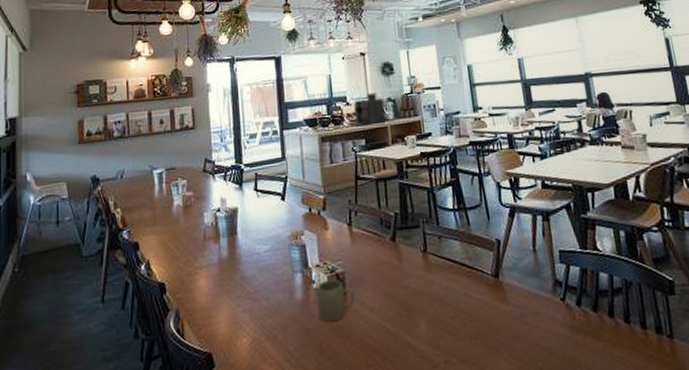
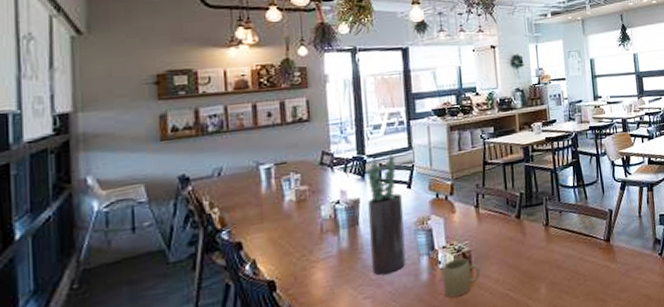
vase: none [244,156,281,289] -> present [367,146,406,275]
coffee machine: present [349,92,387,127] -> none [478,83,515,116]

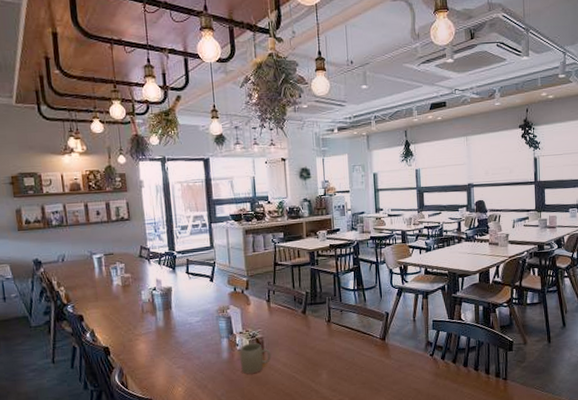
vase: present [367,146,406,275] -> none [177,245,210,351]

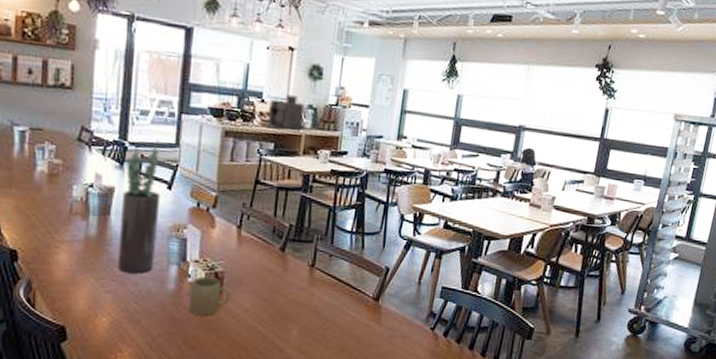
vase: none [177,245,210,351] -> present [117,138,161,274]
coffee machine: none [270,193,303,223] -> present [260,94,305,132]

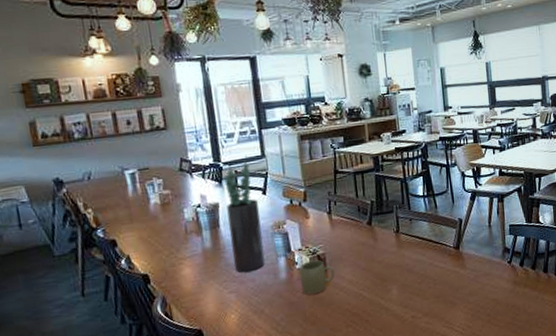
coffee machine: present [260,94,305,132] -> none [328,93,364,126]

